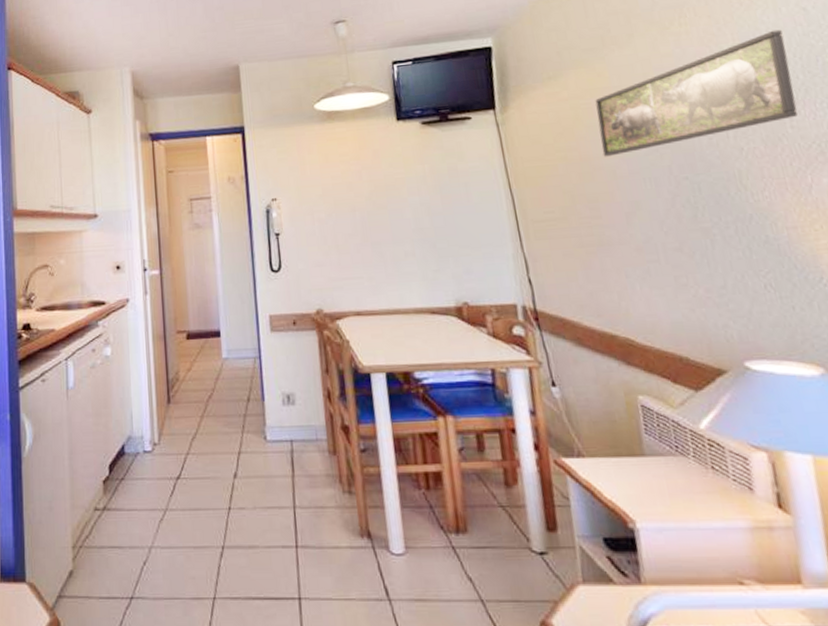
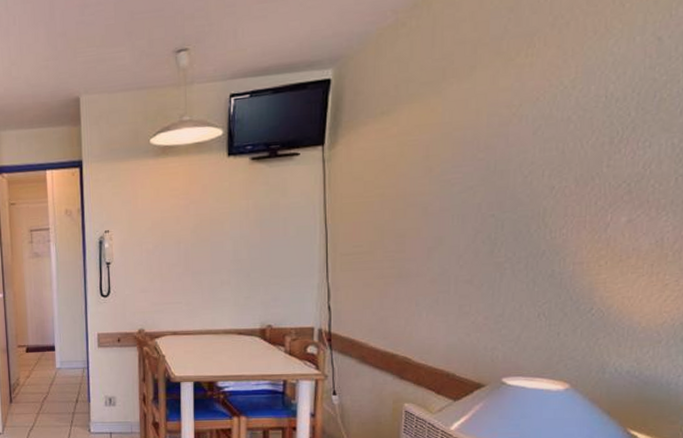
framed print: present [595,29,798,157] -> none [419,62,629,194]

